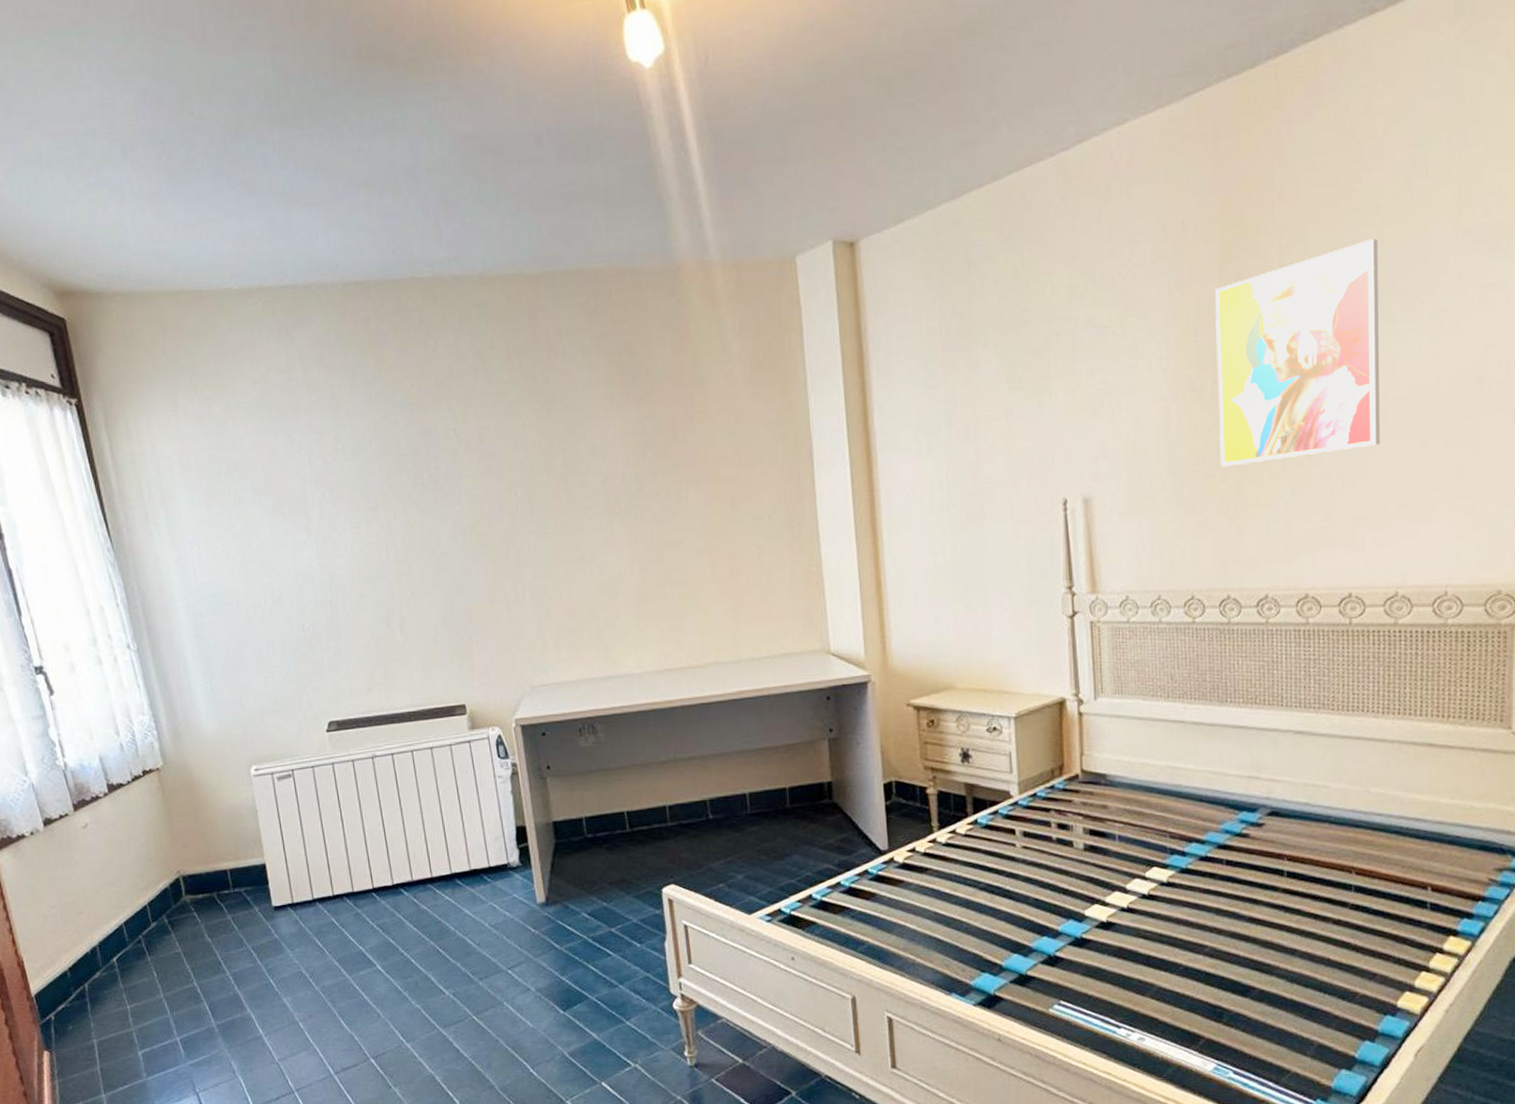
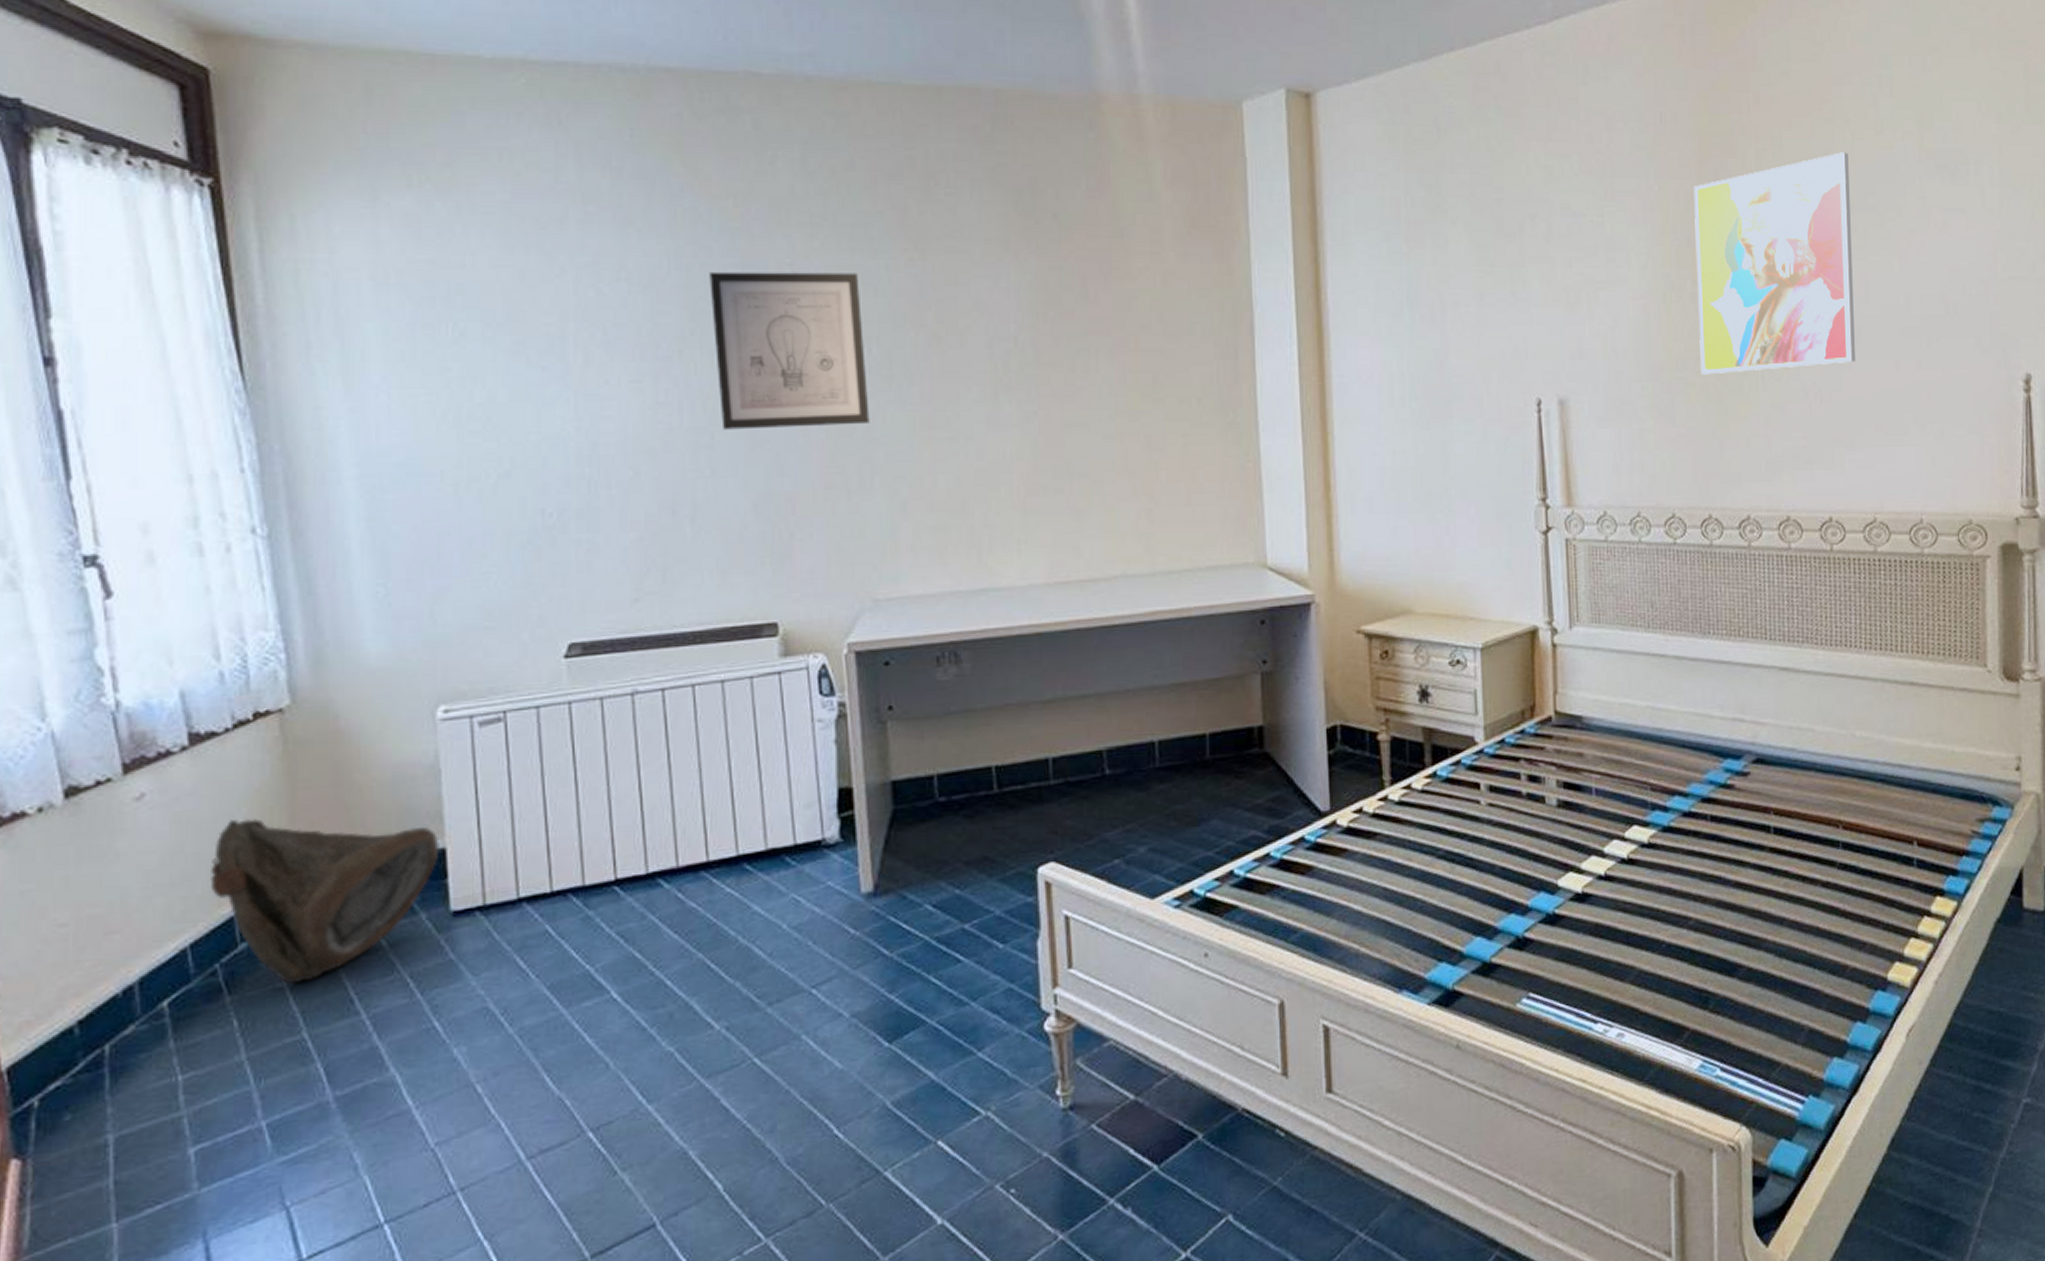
bag: none [129,841,262,951] -> present [210,818,440,985]
wall art: none [398,432,519,561] -> present [709,271,870,430]

